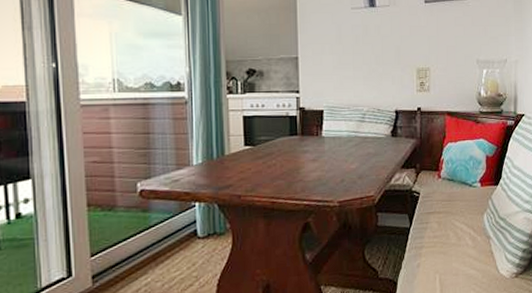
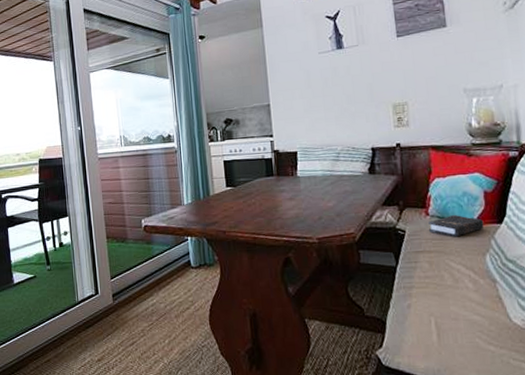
hardback book: none [439,177,484,199] -> present [428,214,484,237]

